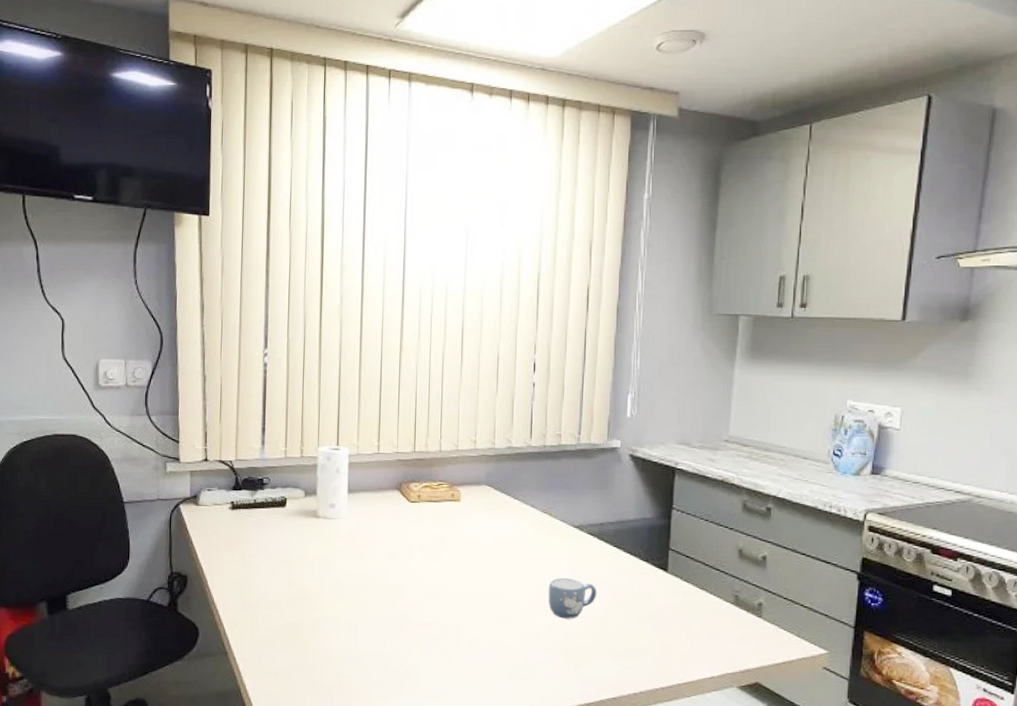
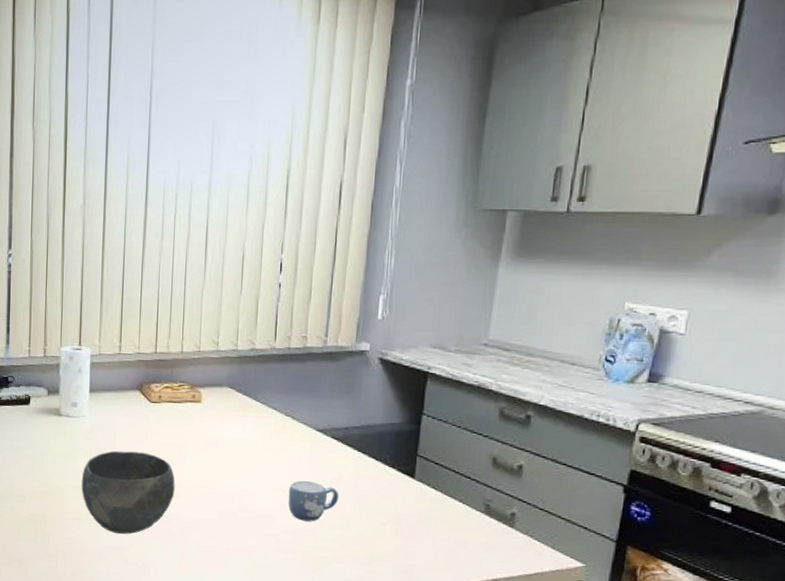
bowl: none [340,552,436,639] -> present [81,451,175,534]

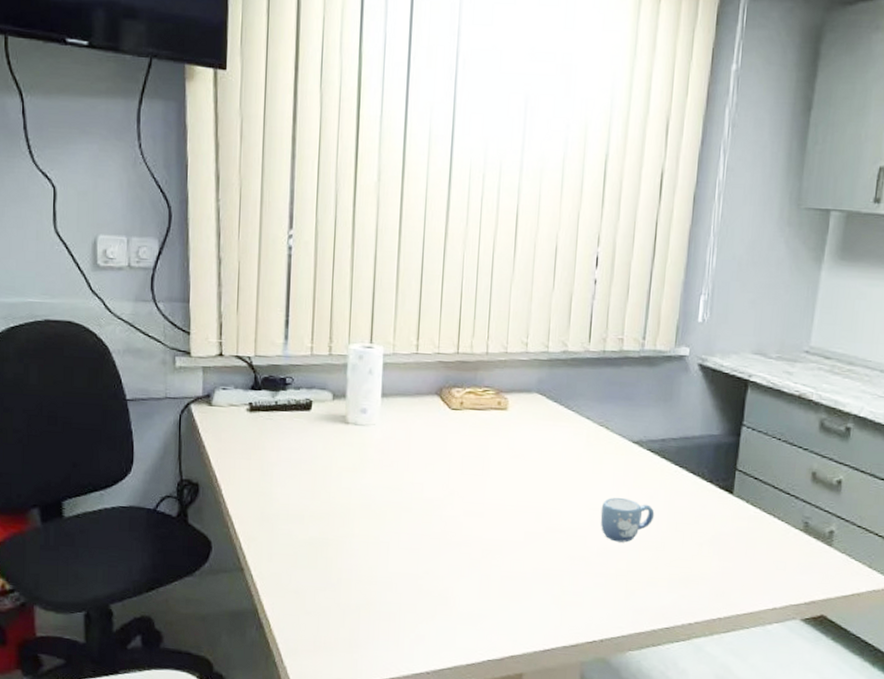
bowl: present [81,451,175,534] -> none [370,464,477,559]

